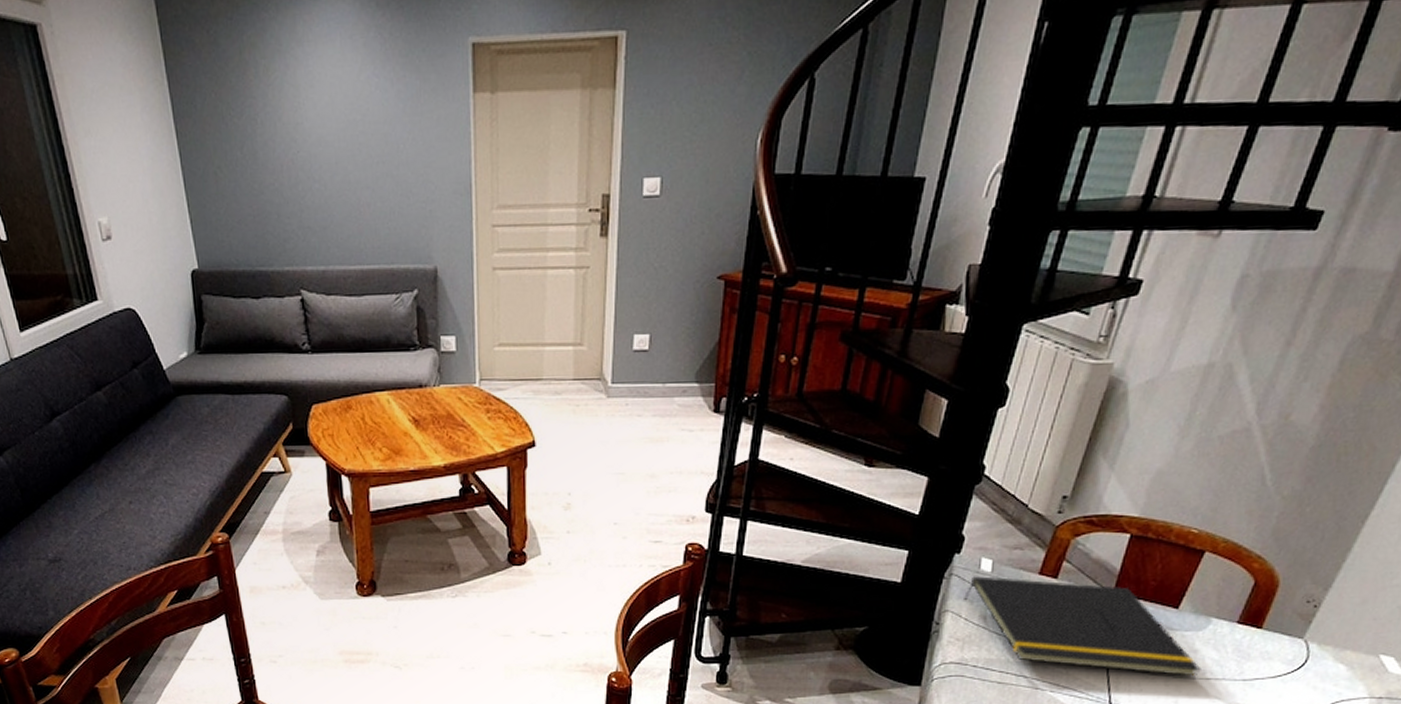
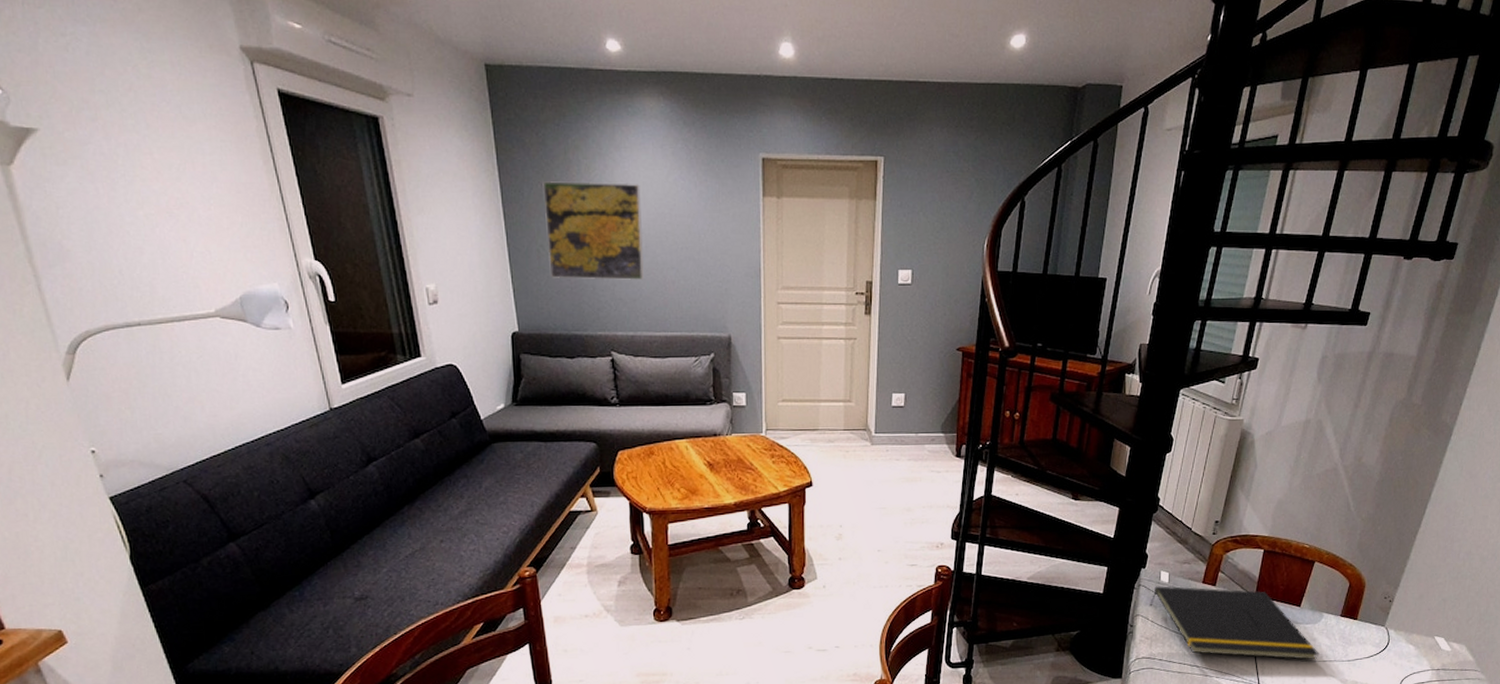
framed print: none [216,86,335,206] -> present [542,181,644,280]

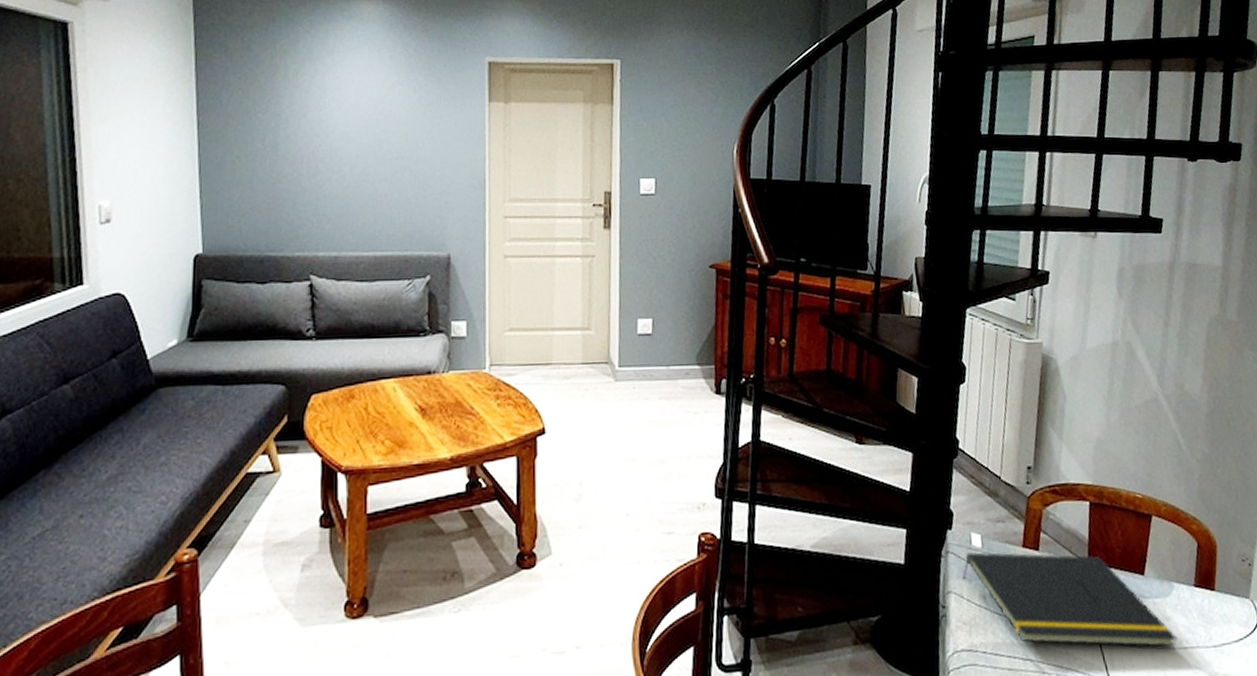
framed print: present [542,181,644,280] -> none [243,88,354,194]

